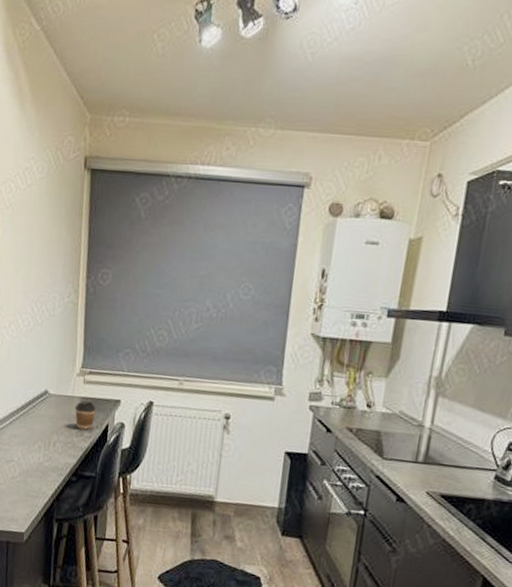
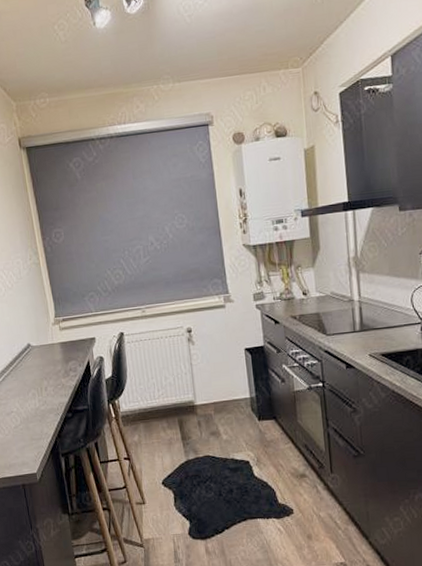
coffee cup: present [74,401,96,430] -> none [56,344,76,370]

